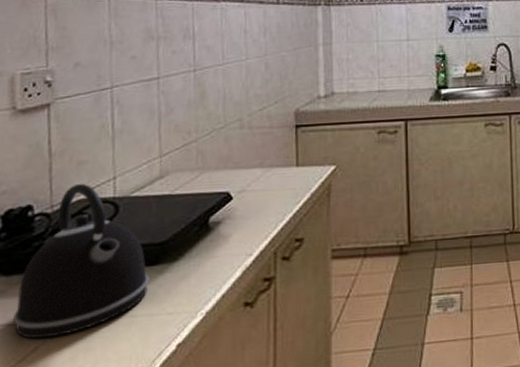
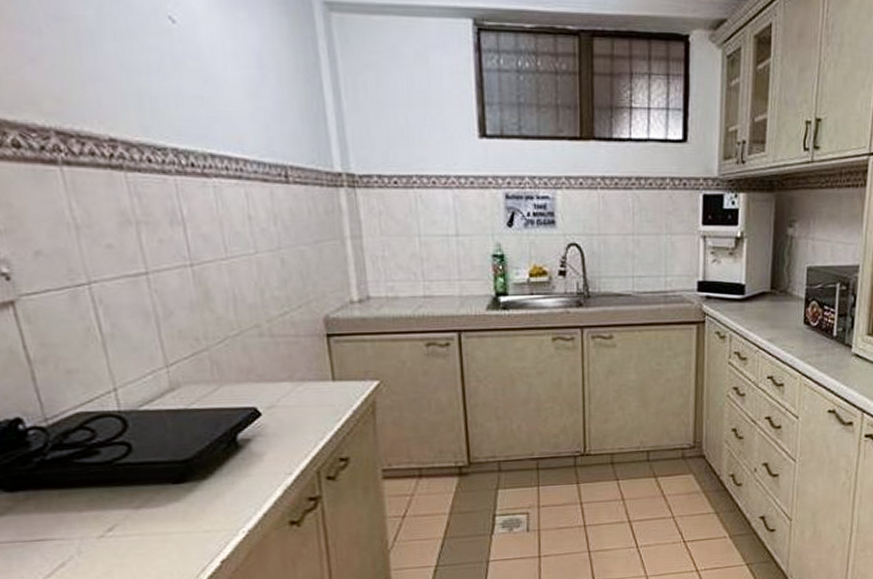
kettle: present [12,183,150,339] -> none [28,394,178,555]

